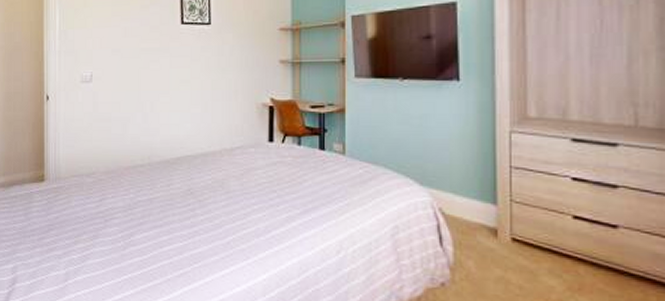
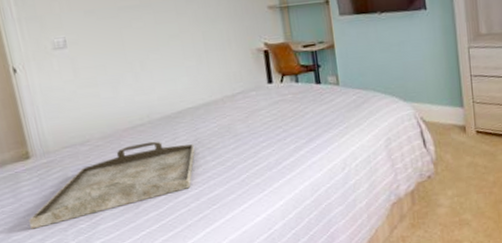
serving tray: none [32,184,187,250] -> present [29,141,195,229]

